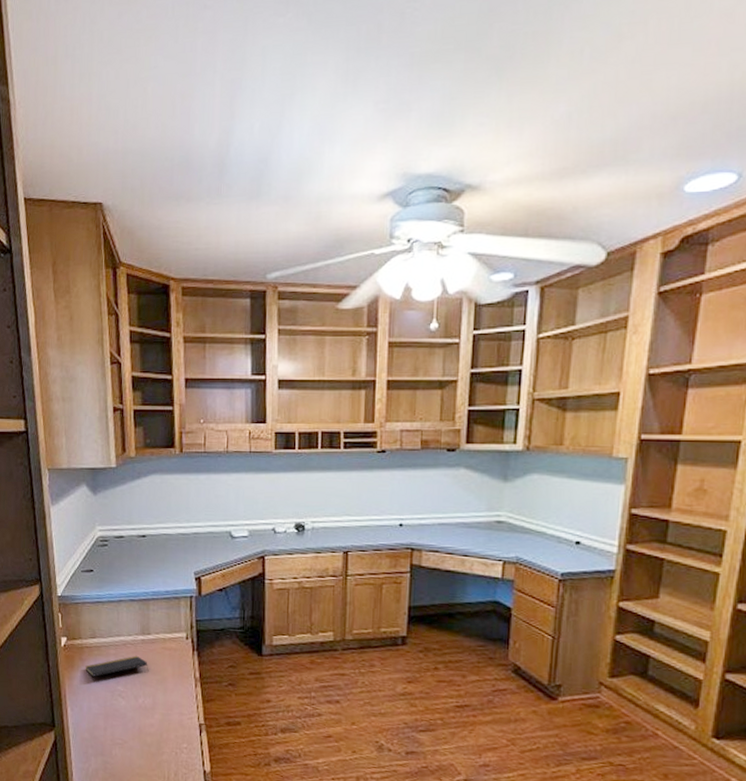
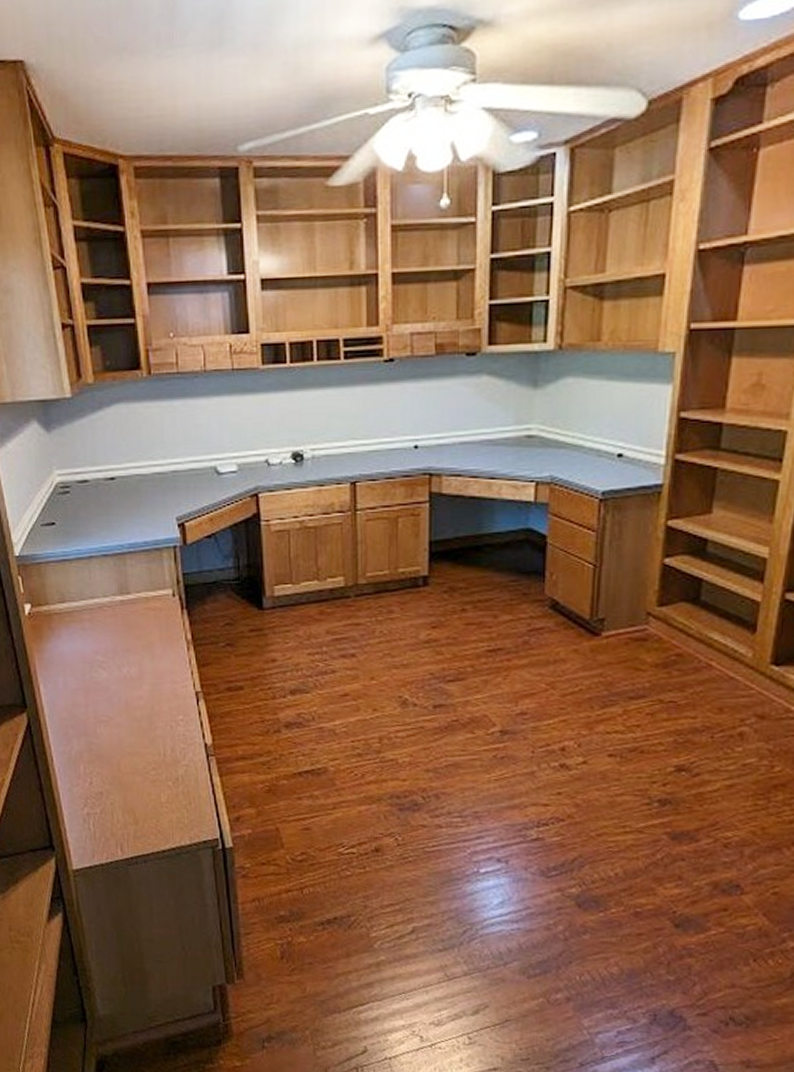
notepad: present [85,655,149,677] -> none [56,619,132,647]

